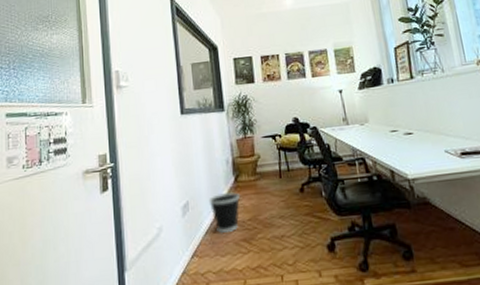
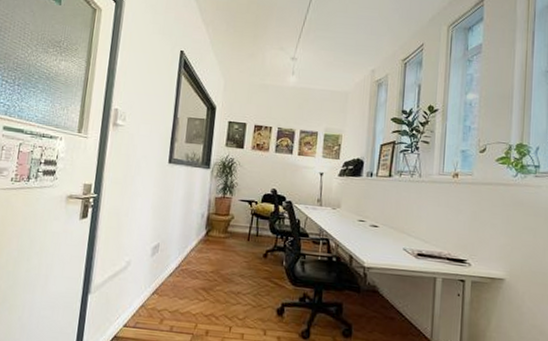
wastebasket: present [208,192,241,234] -> none [178,243,209,279]

